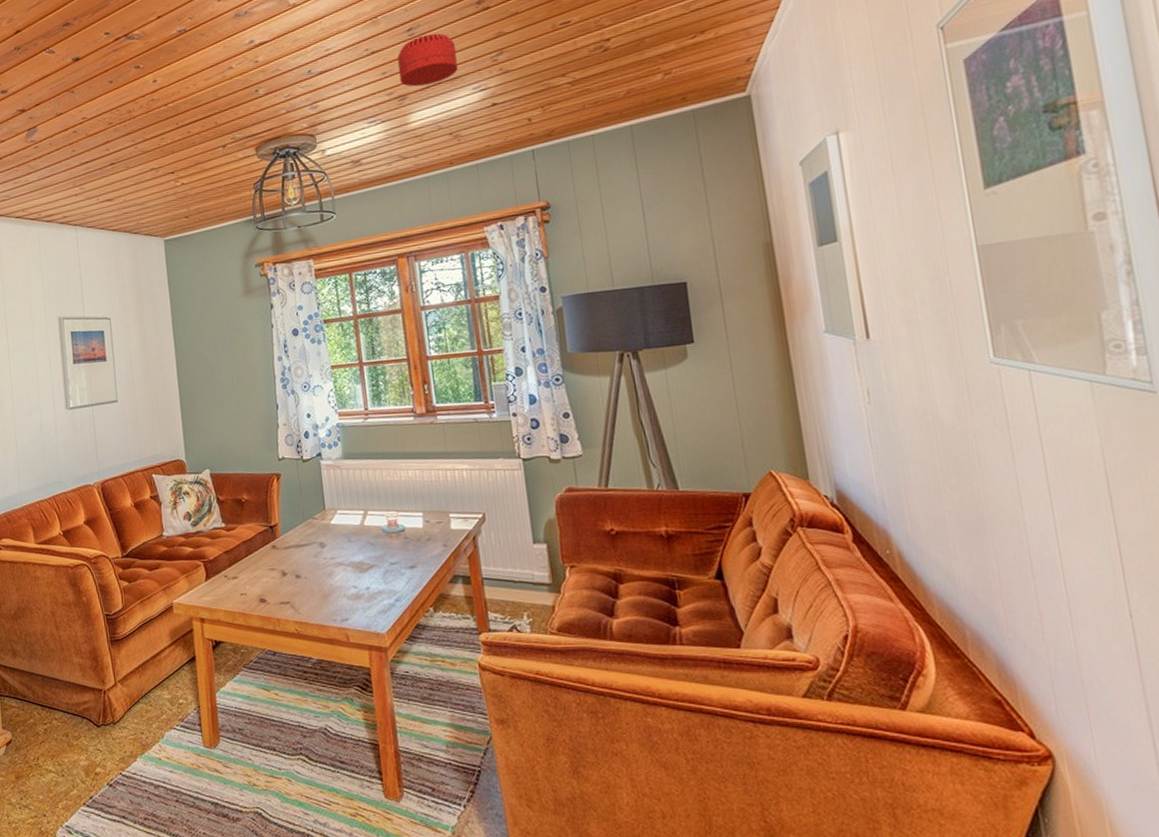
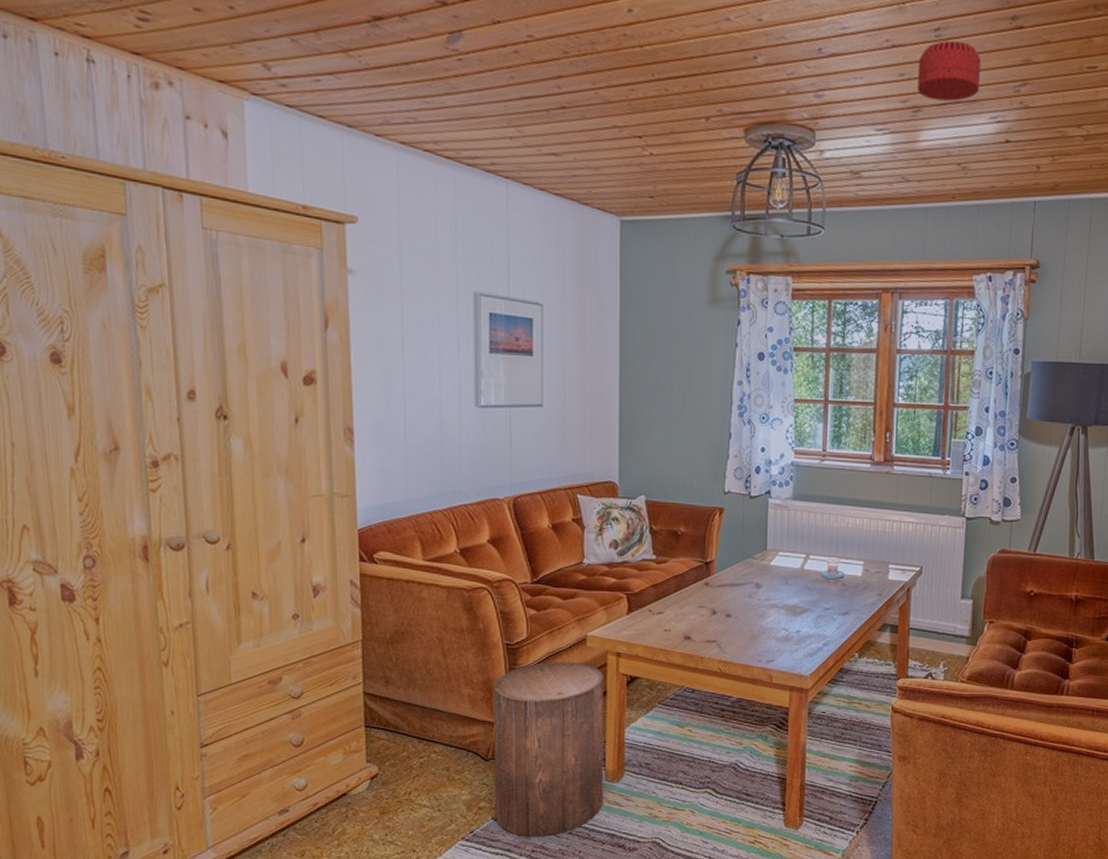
stool: none [98,628,204,804] -> present [493,661,603,837]

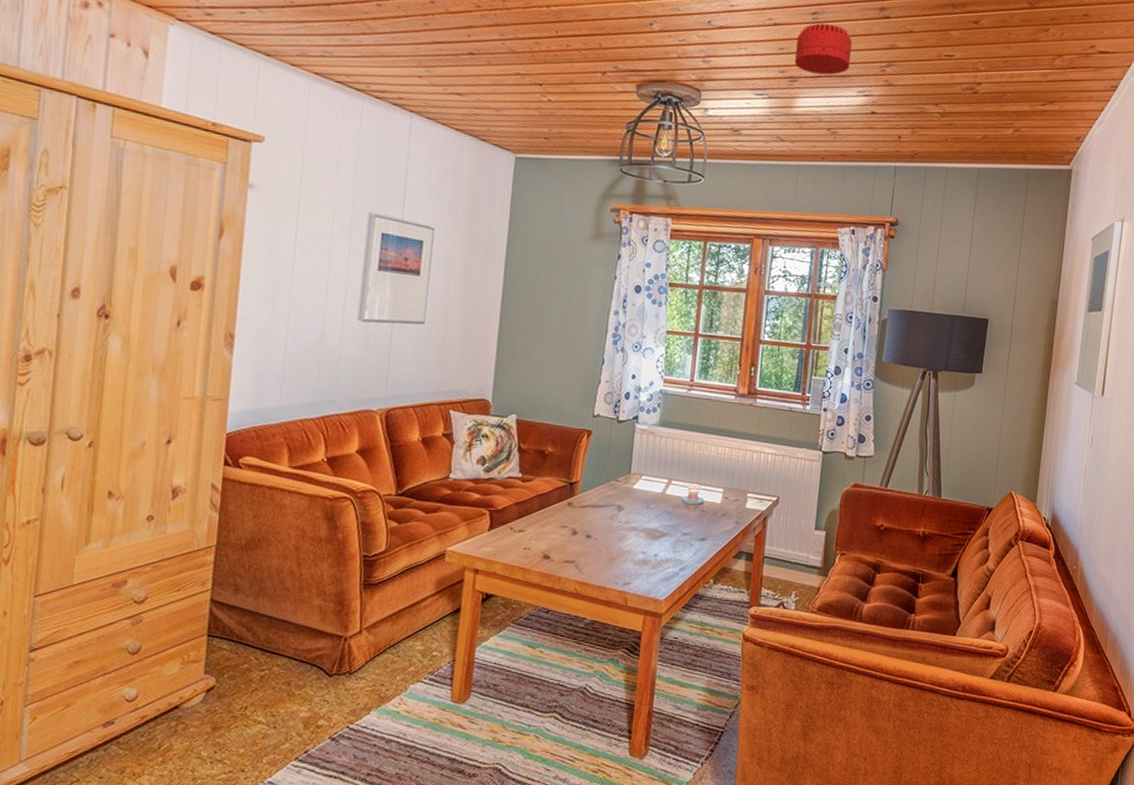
stool: present [493,661,603,837] -> none [332,575,459,759]

